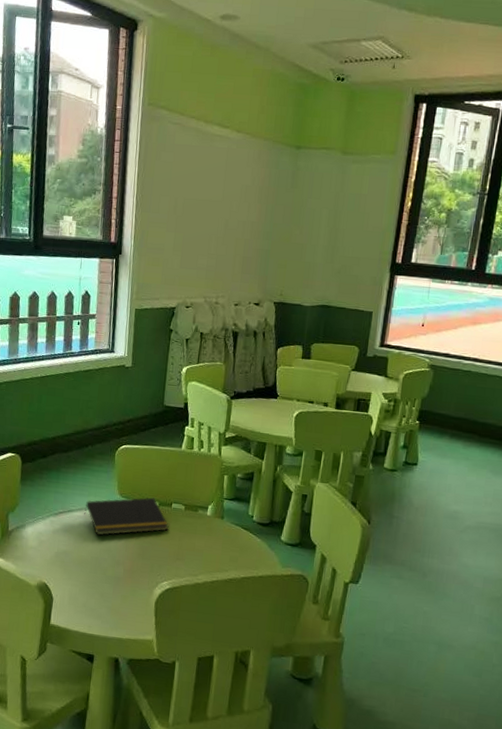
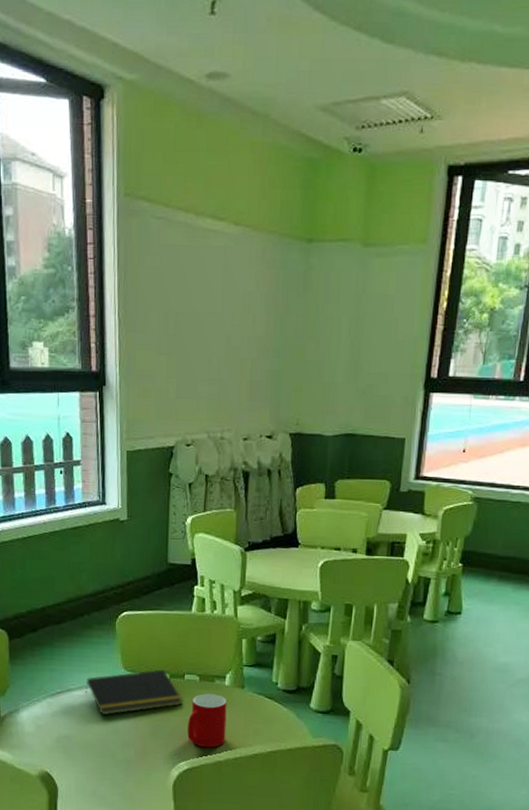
cup: none [171,521,208,571] -> present [187,693,227,748]

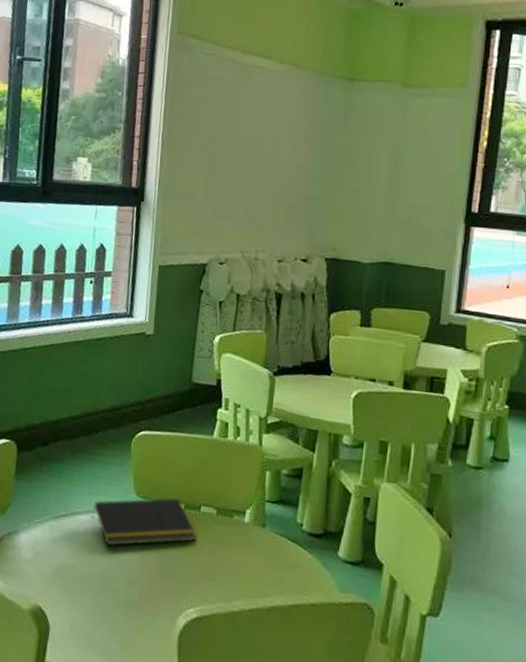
cup: present [187,693,227,748] -> none [199,530,246,595]

